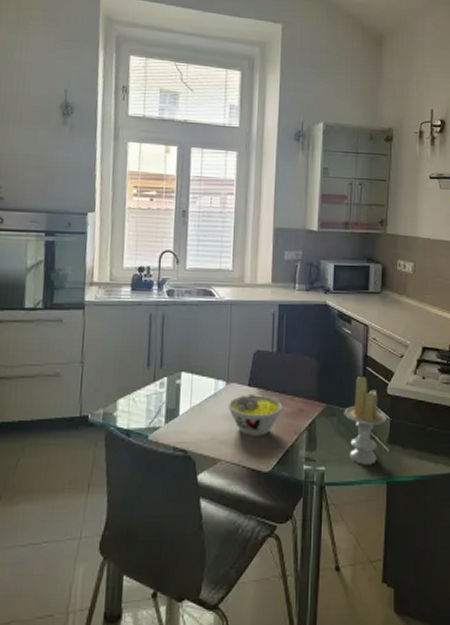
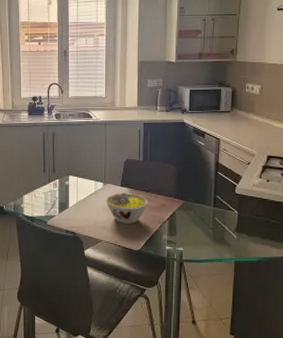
candle: present [343,377,387,465] -> none [198,180,235,248]

